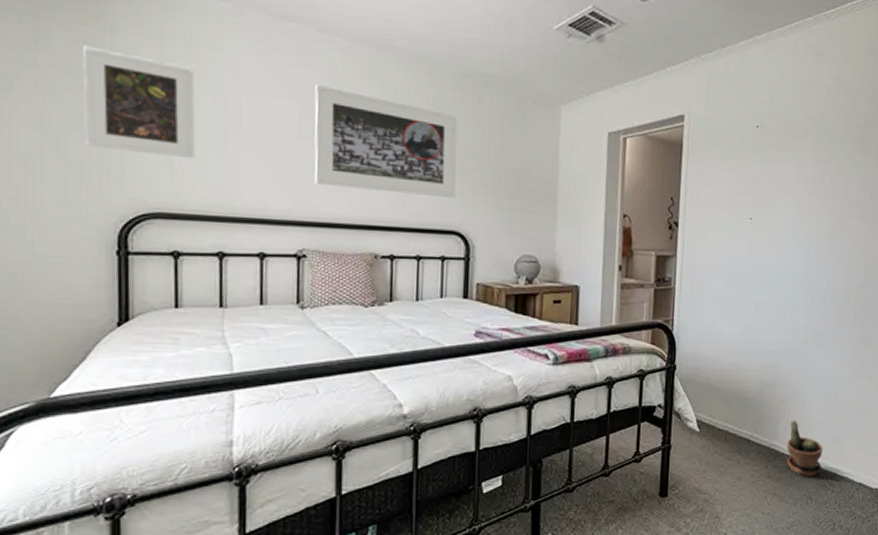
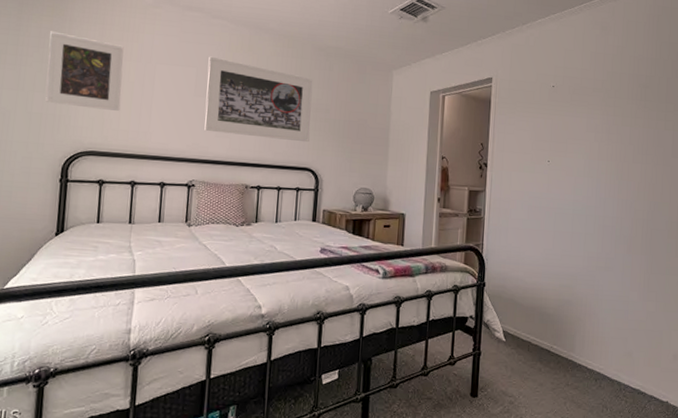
potted plant: present [786,419,823,477] -> none [583,334,616,387]

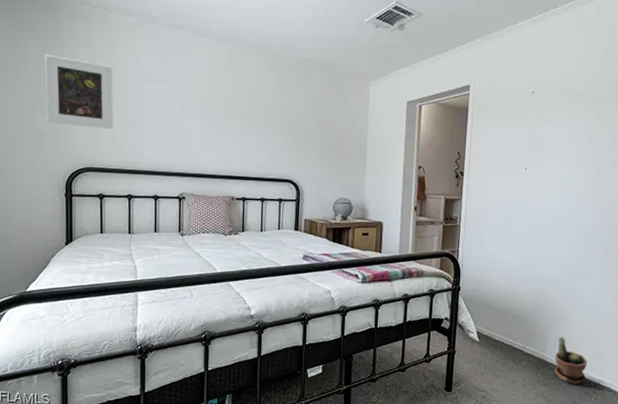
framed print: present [204,56,313,143] -> none [191,73,292,155]
potted plant: none [583,334,616,387] -> present [554,336,588,385]

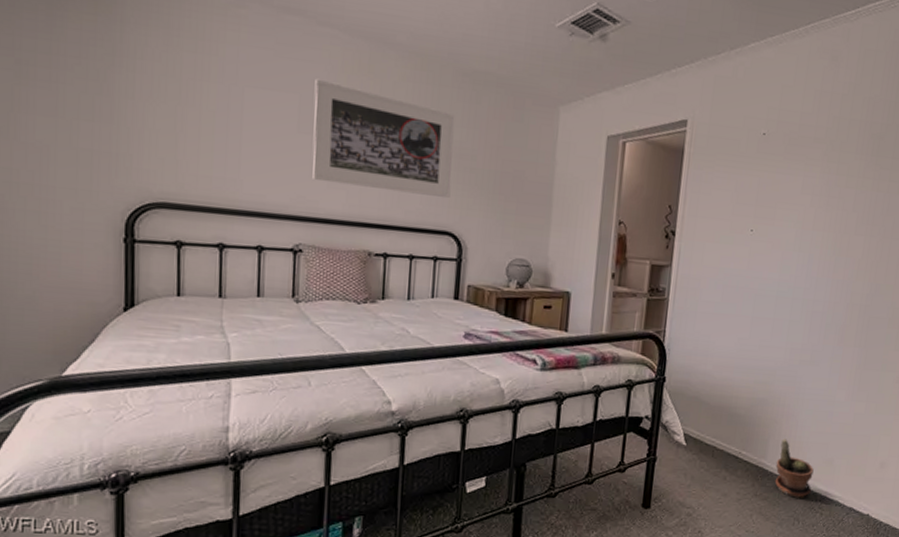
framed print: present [45,54,114,129] -> none [94,35,199,150]
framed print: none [191,73,292,155] -> present [312,78,455,199]

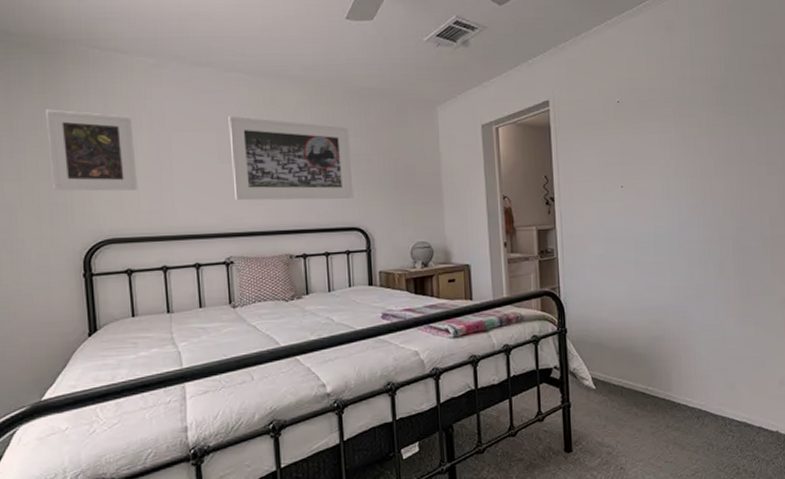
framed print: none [94,35,199,150] -> present [46,109,138,191]
potted plant: present [775,439,814,498] -> none [681,370,719,425]

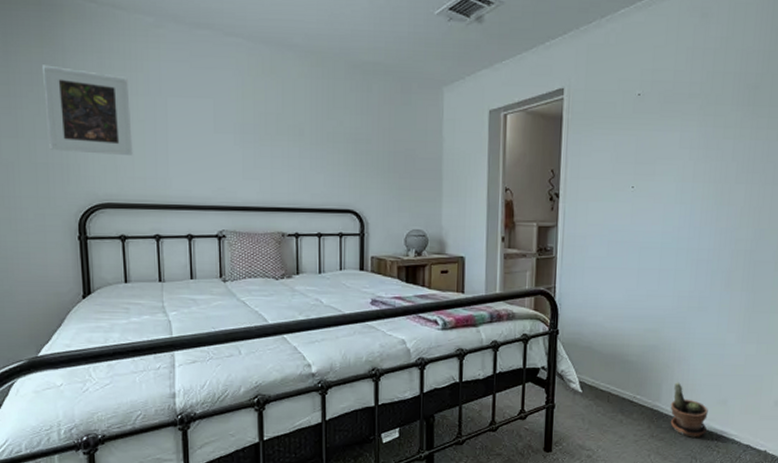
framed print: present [228,115,354,201] -> none [226,83,350,180]
potted plant: none [681,370,719,425] -> present [670,382,708,438]

